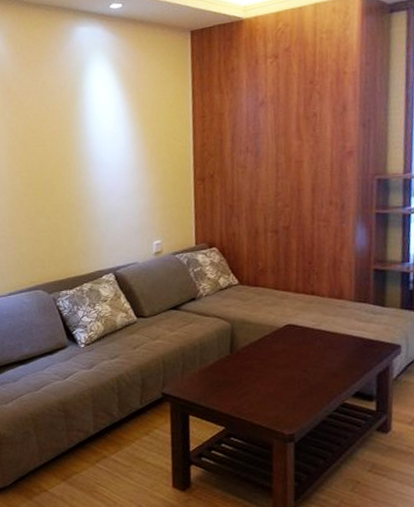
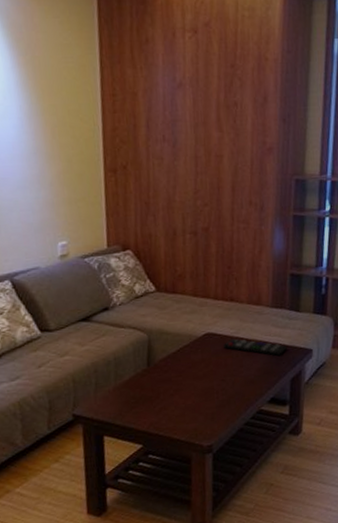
remote control: none [305,330,372,350] -> present [223,338,287,356]

